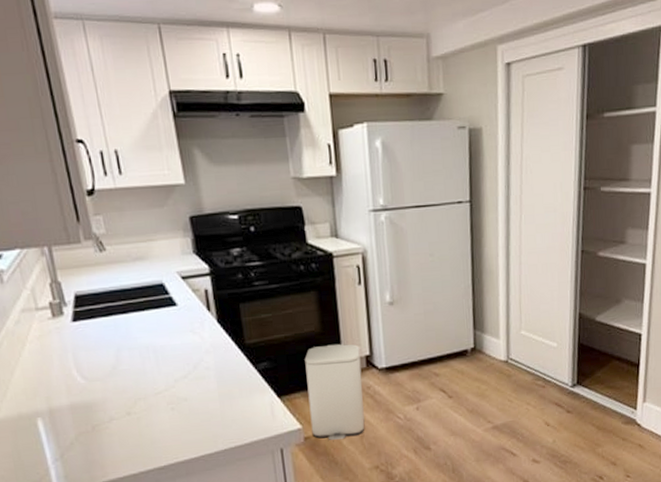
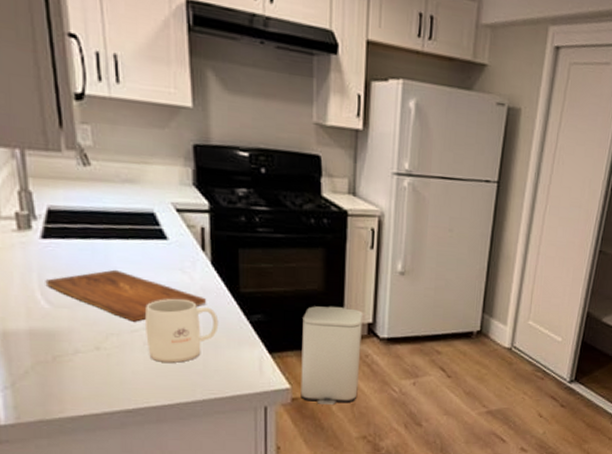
cutting board: none [79,339,218,385] -> present [45,269,207,322]
mug: none [165,357,231,419] -> present [144,298,219,363]

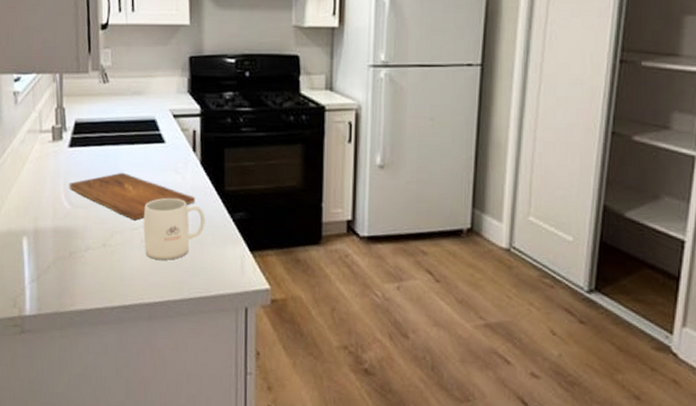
pedal bin: present [300,306,363,406] -> none [280,202,341,310]

